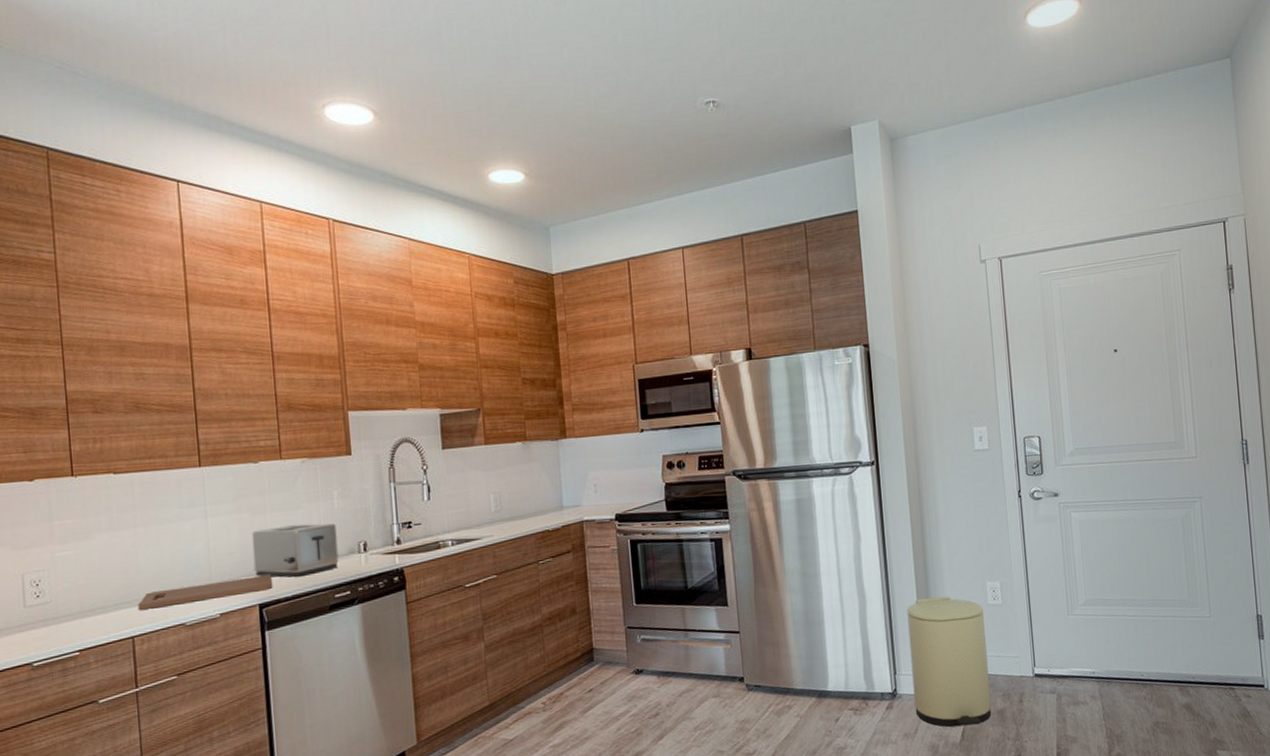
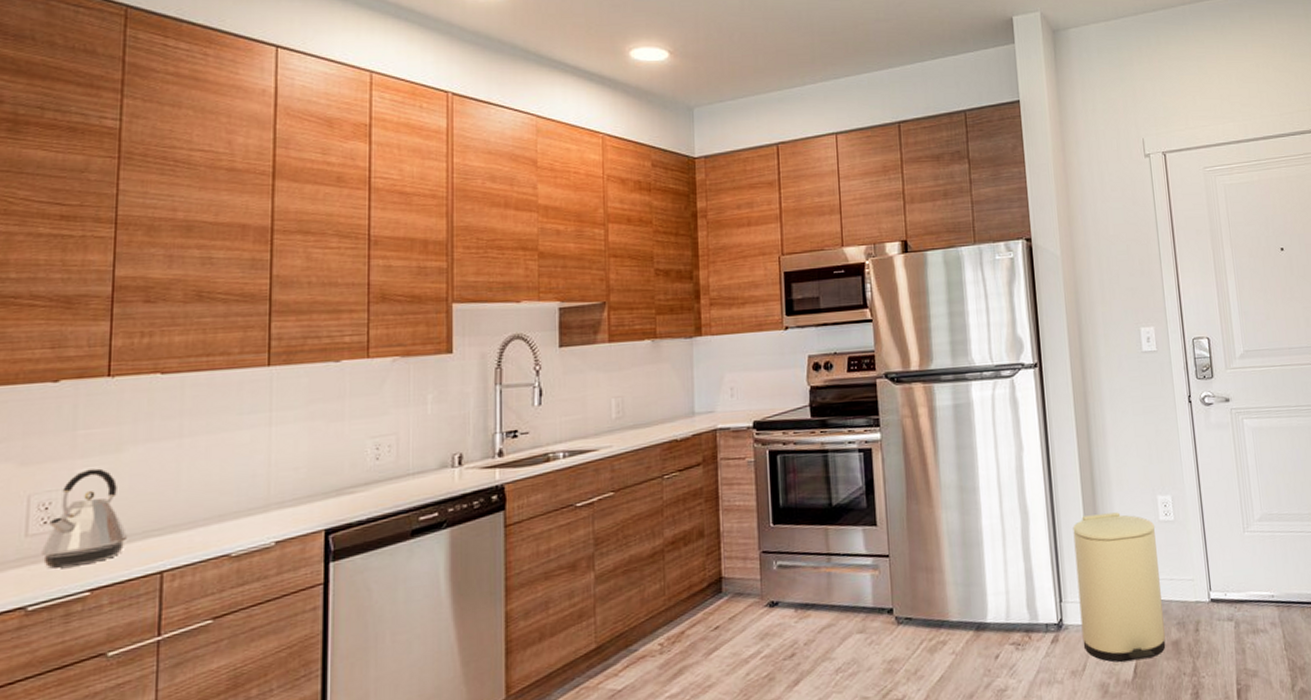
kettle: none [38,552,102,633] -> present [41,468,127,568]
cutting board: present [138,575,272,610] -> none [172,494,343,538]
toaster: present [251,523,339,578] -> none [323,432,427,497]

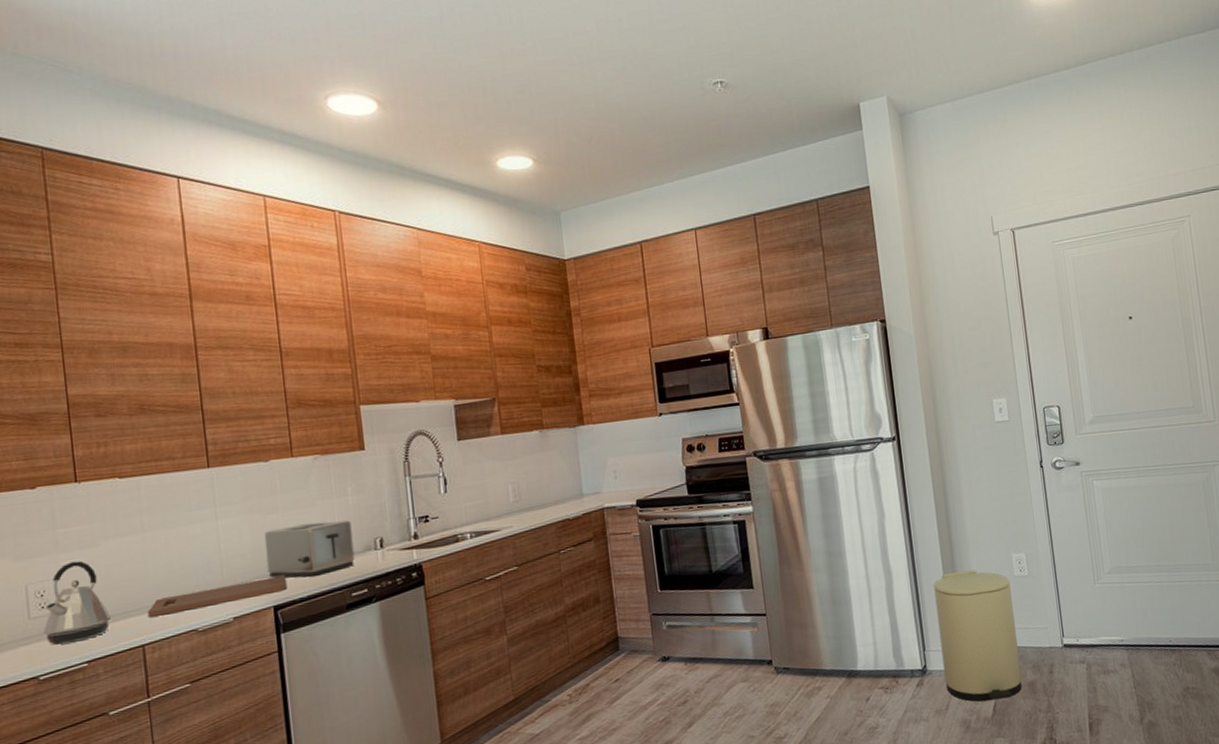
cutting board: none [172,494,343,538] -> present [147,576,286,617]
toaster: none [323,432,427,497] -> present [264,520,355,578]

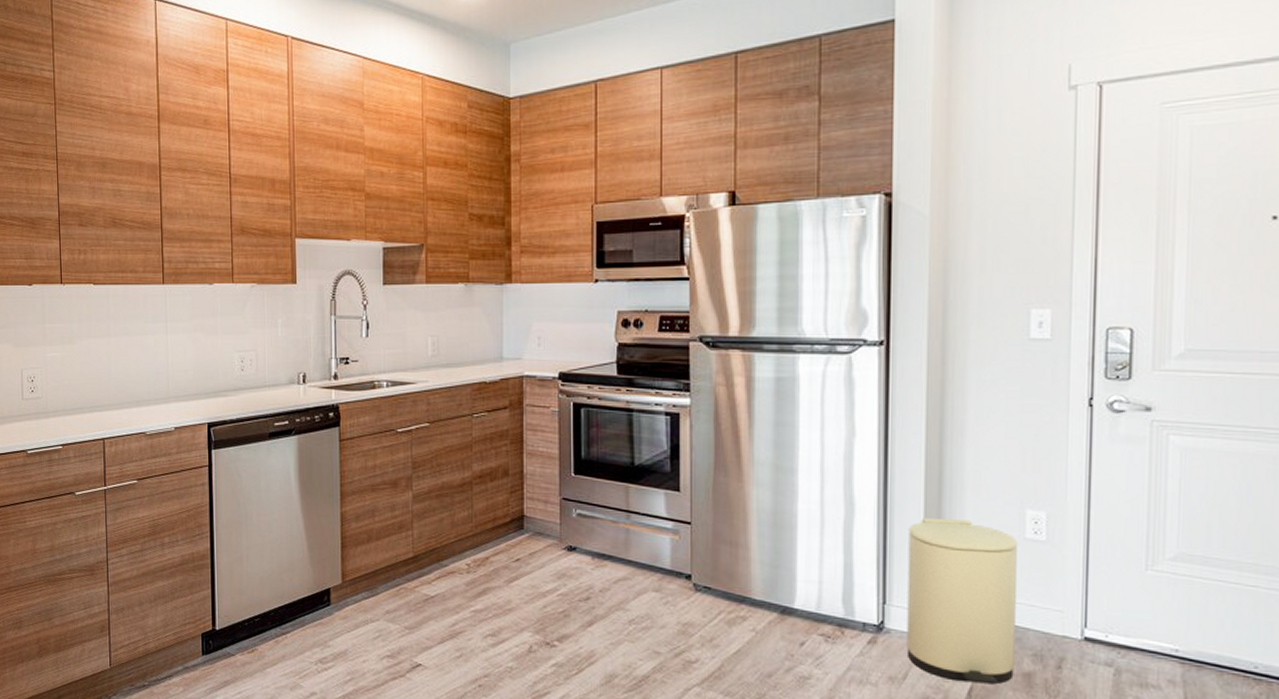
kettle: present [43,561,111,645] -> none [32,354,81,426]
cutting board: present [147,576,286,617] -> none [108,395,219,415]
toaster: present [264,520,355,578] -> none [204,348,280,402]

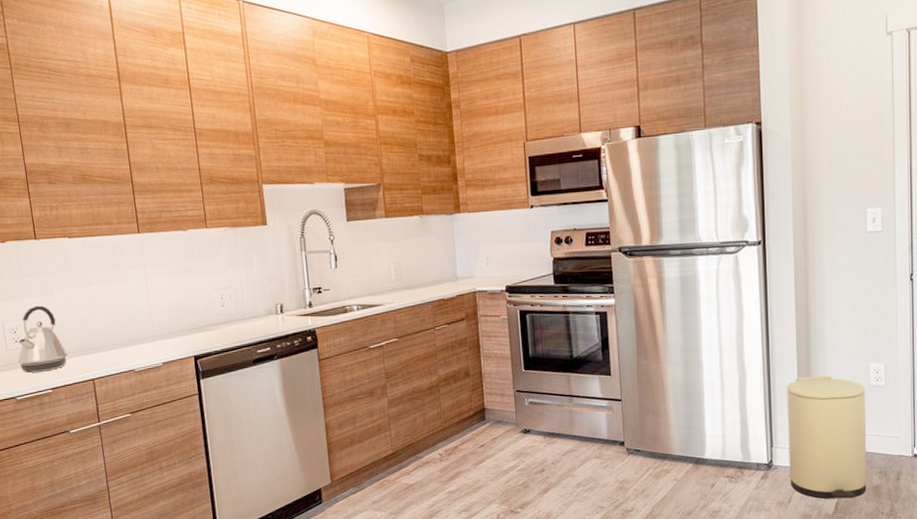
kettle: none [32,354,81,426] -> present [18,305,68,373]

